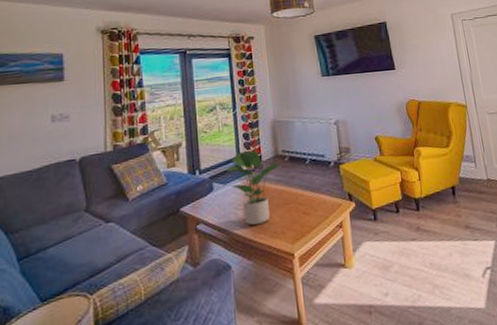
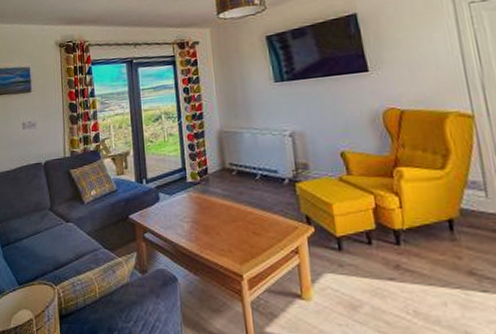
potted plant: present [226,151,281,225] -> none [171,162,229,239]

